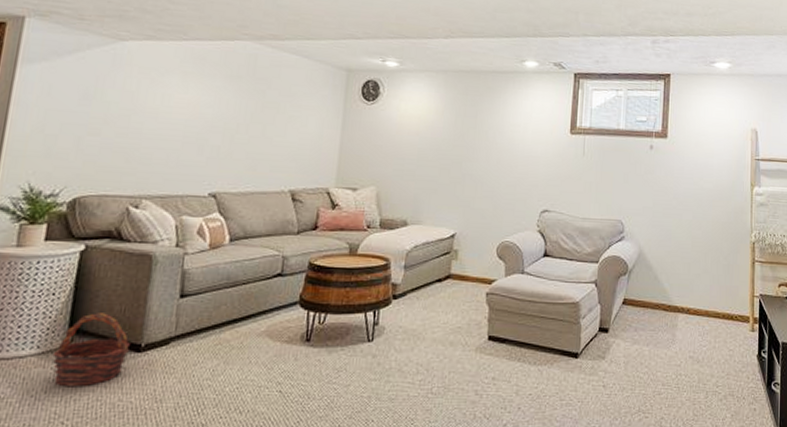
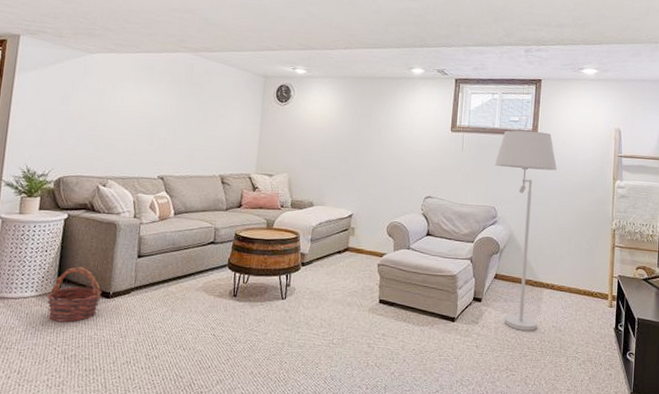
floor lamp: none [620,131,690,364] -> present [494,130,557,331]

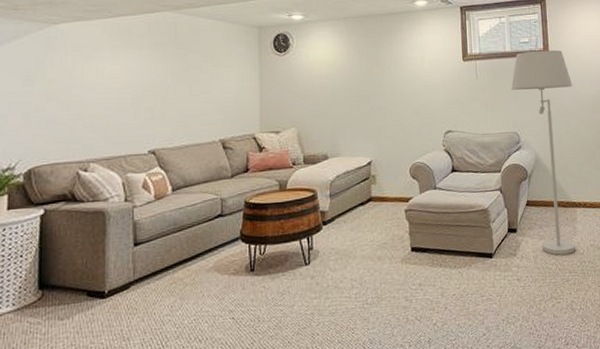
basket: present [47,267,103,323] -> none [27,267,96,337]

